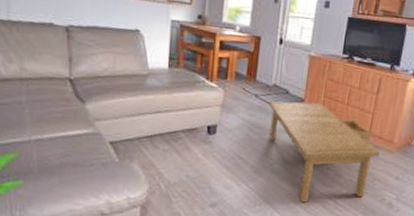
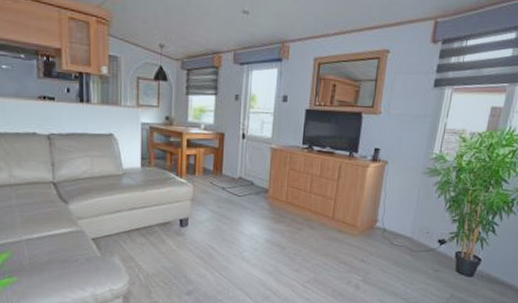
coffee table: present [268,101,380,203] -> none [235,192,344,287]

